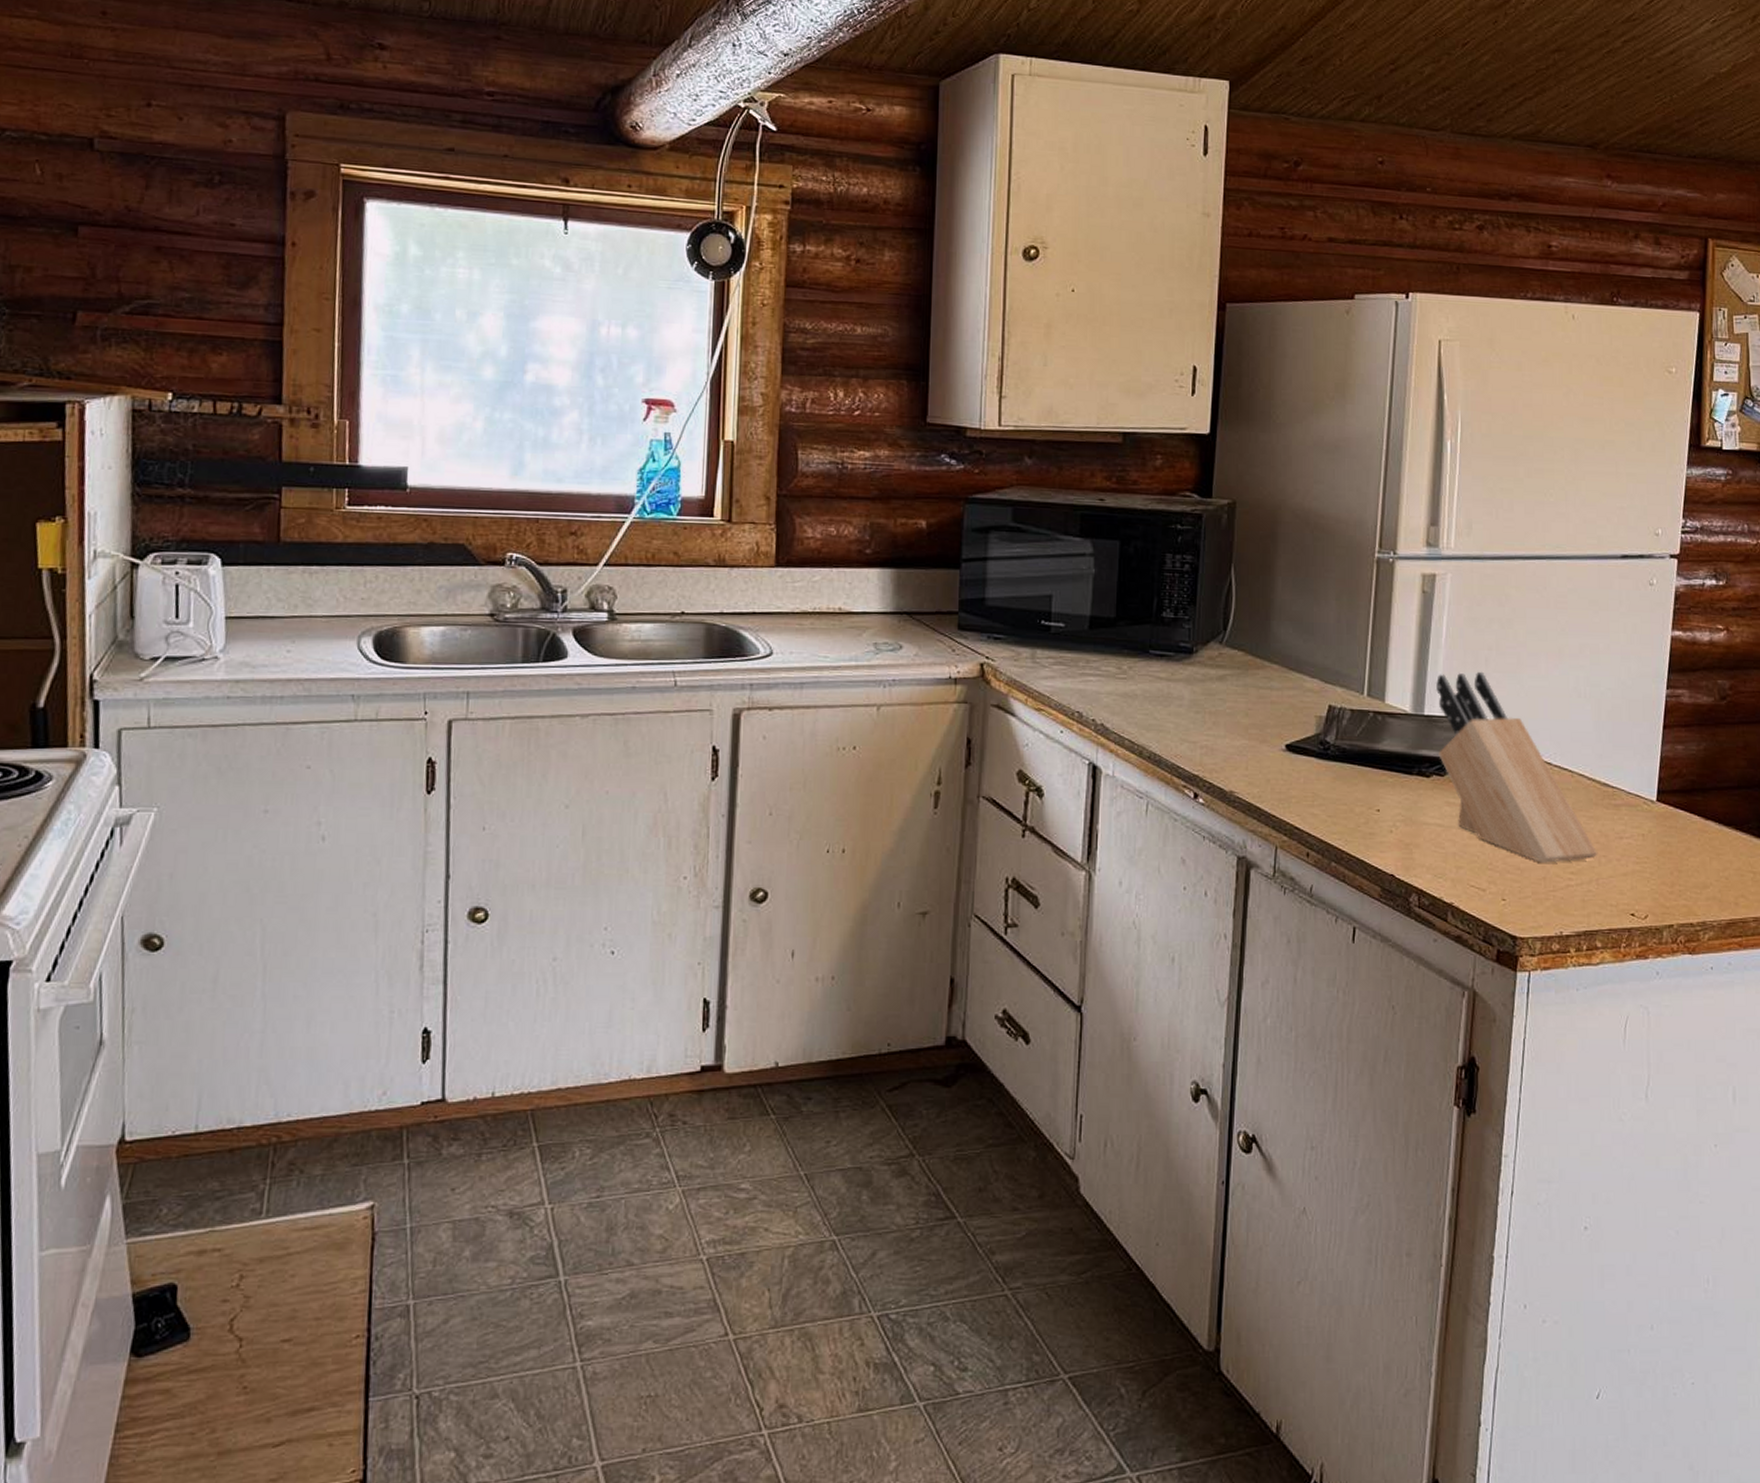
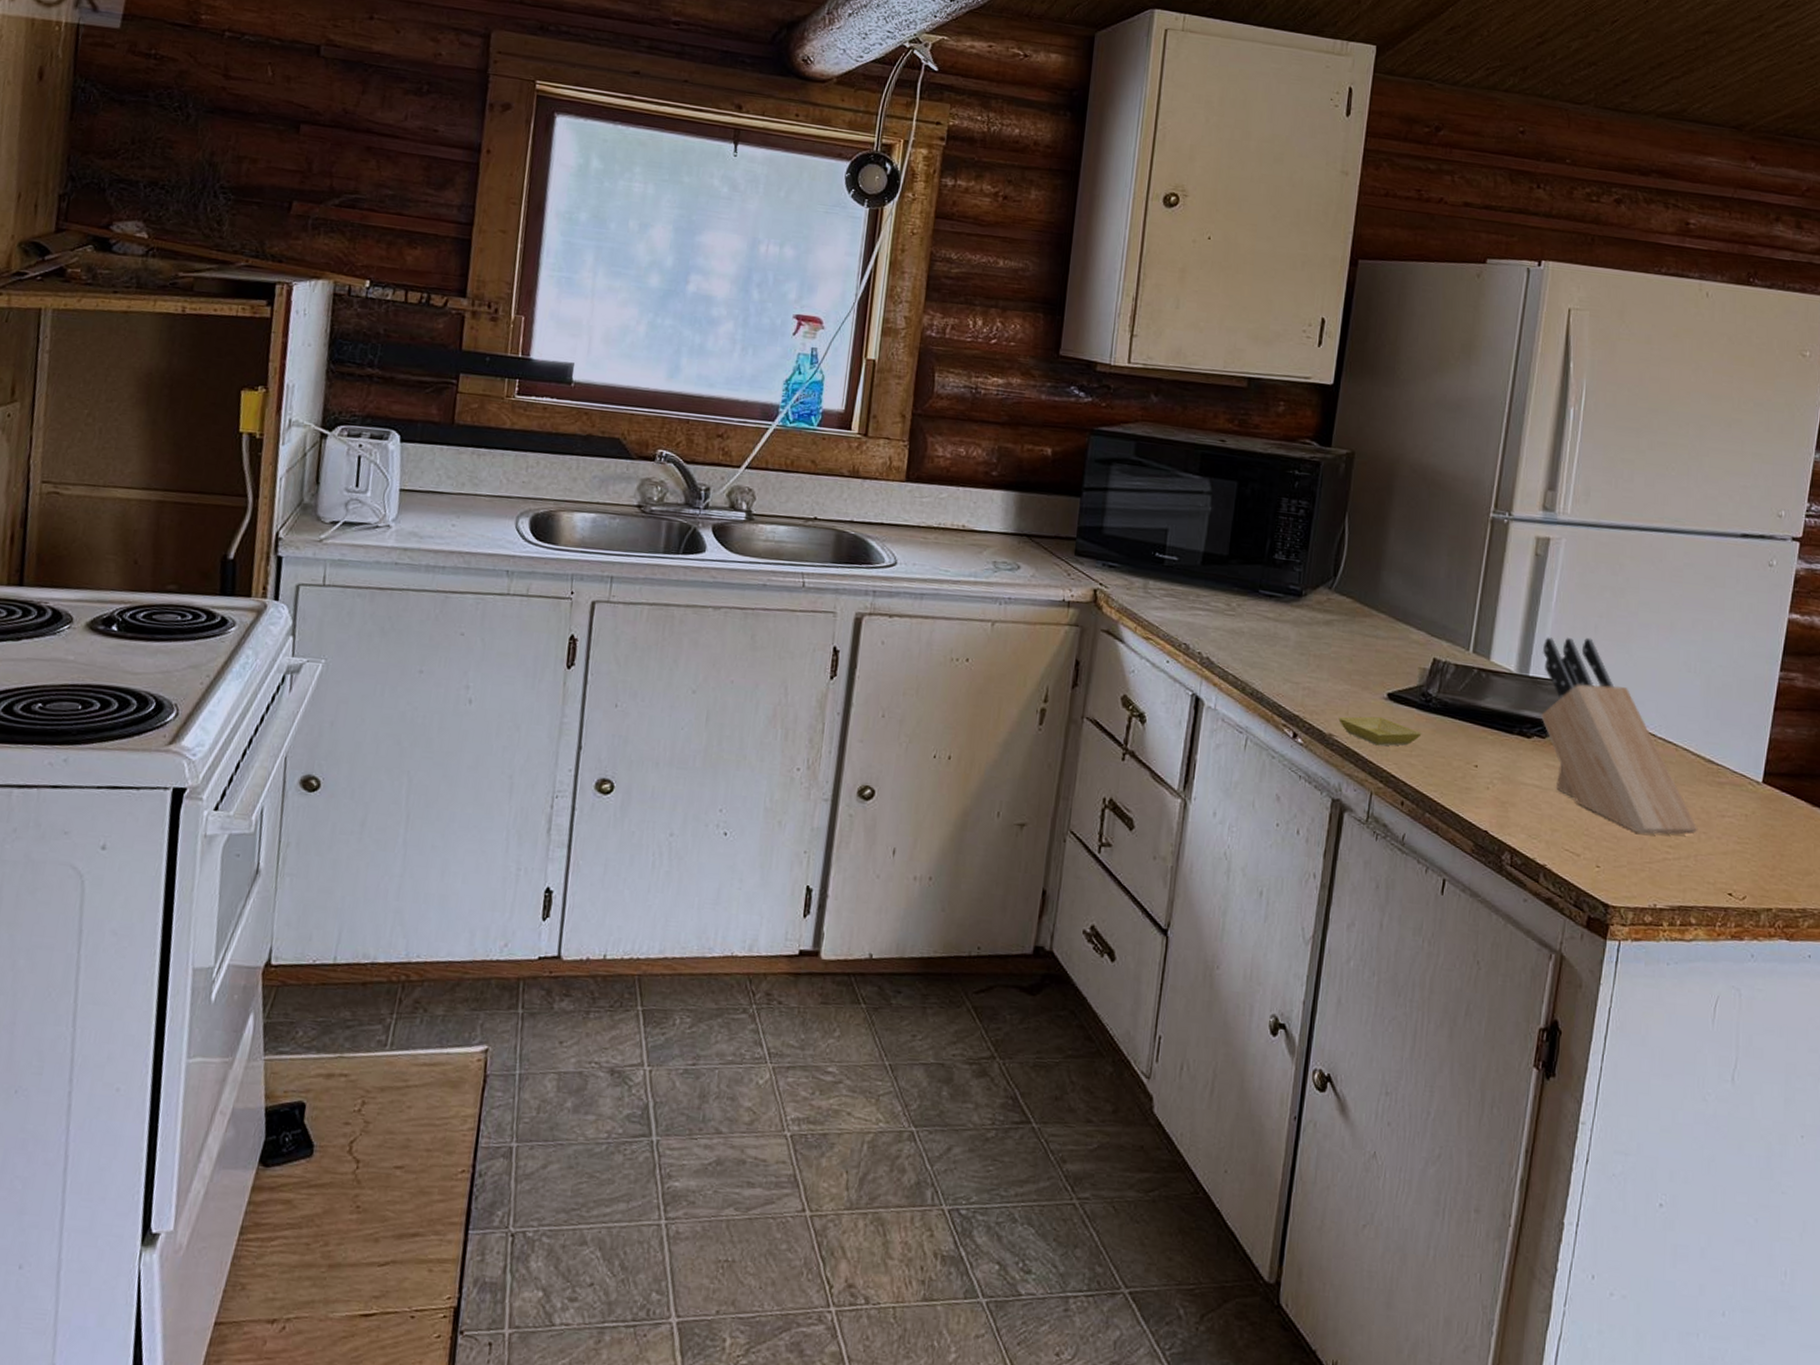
saucer: none [1238,770,1322,799] -> present [1338,716,1422,746]

